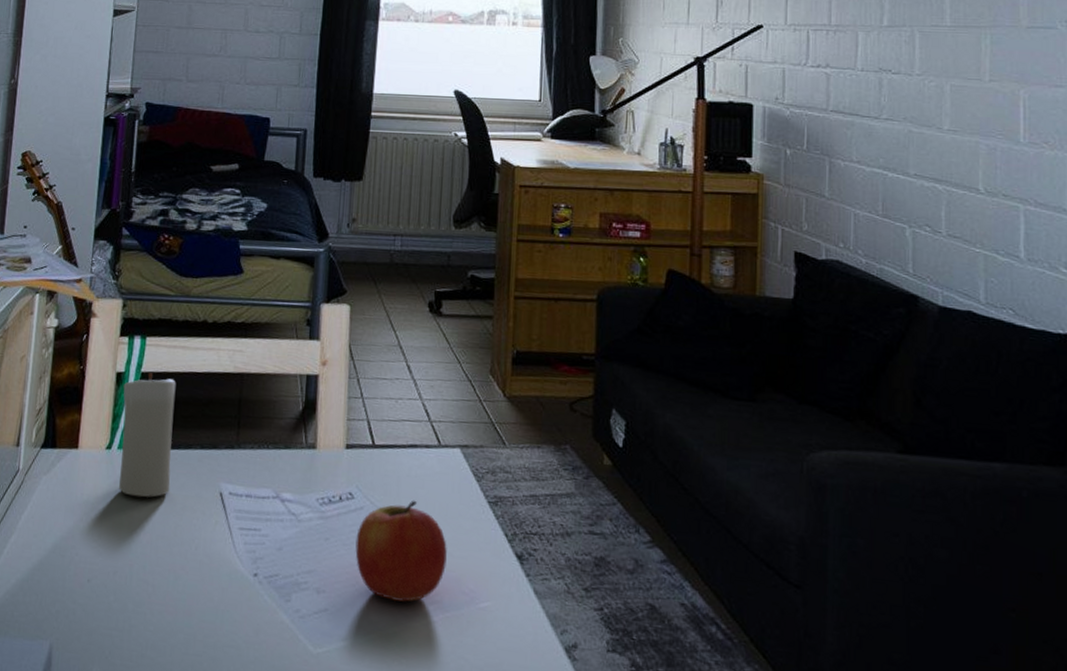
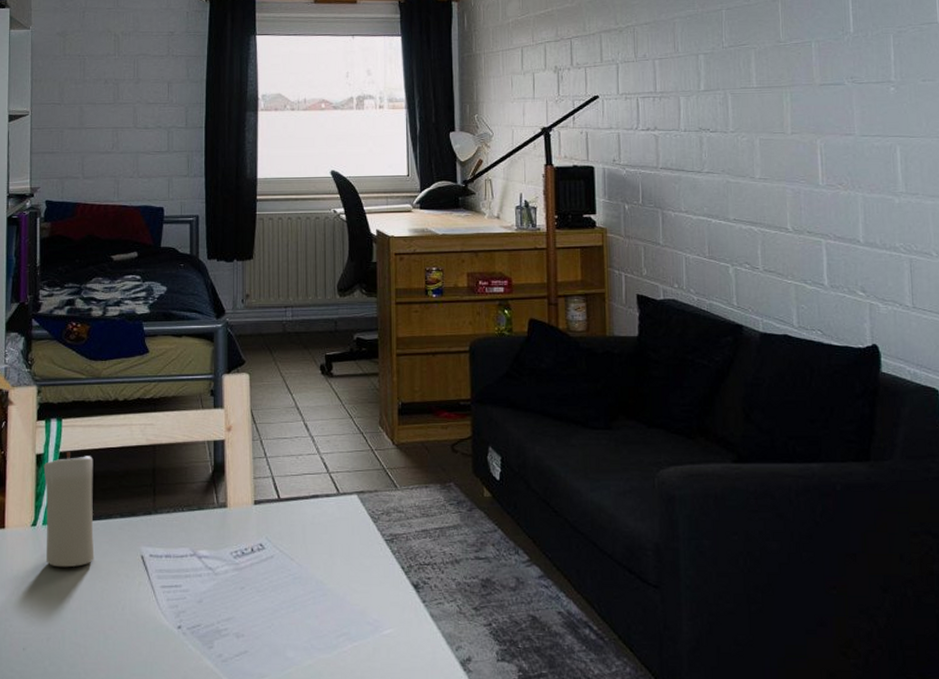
apple: present [355,500,447,602] -> none [269,545,351,638]

